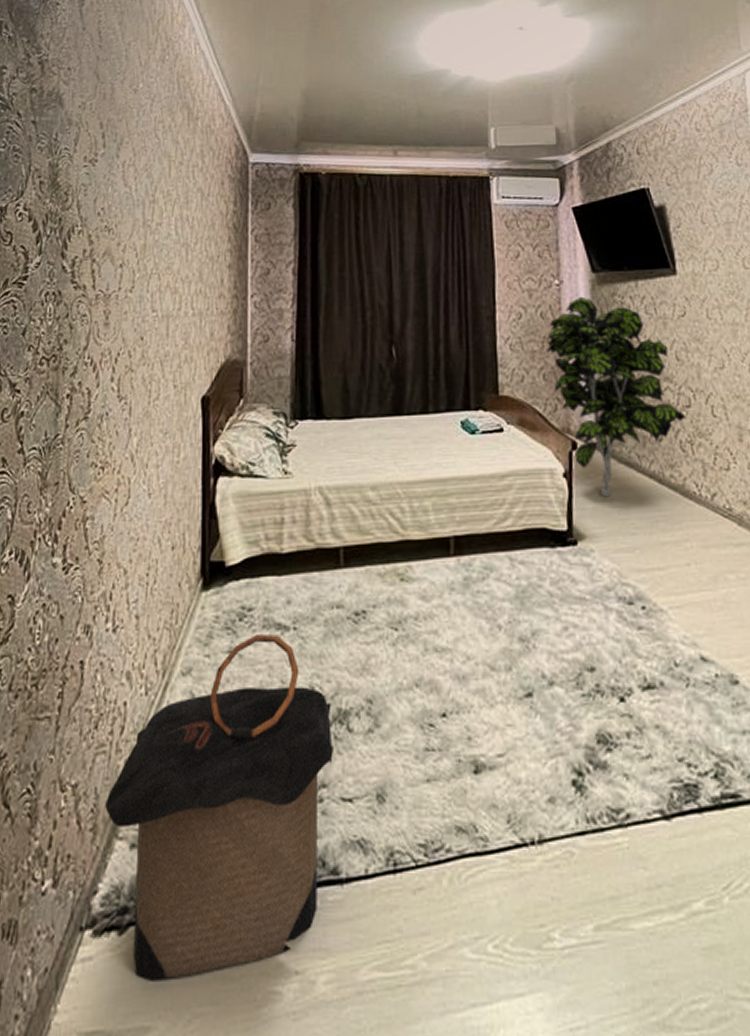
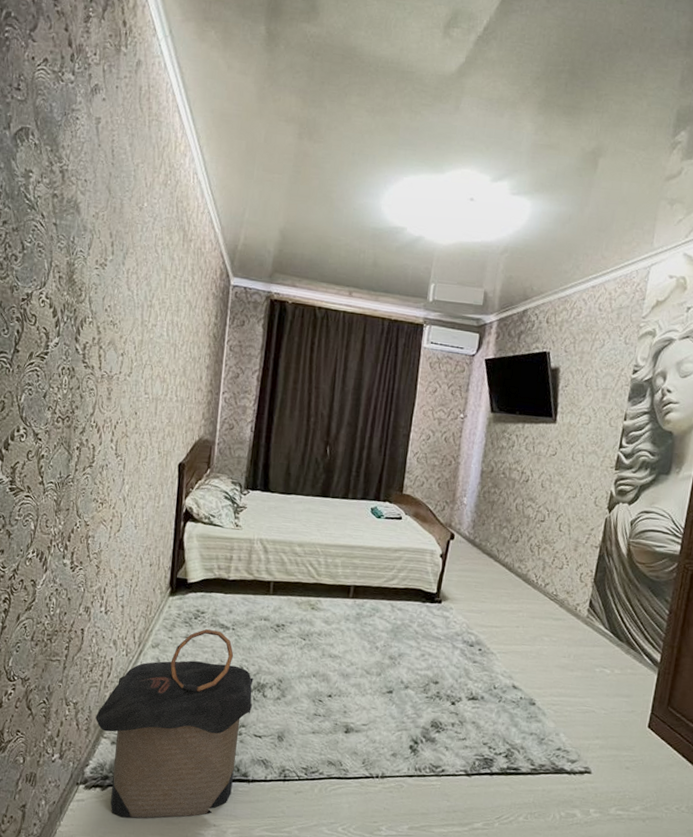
indoor plant: present [546,296,685,497] -> none [445,429,539,575]

